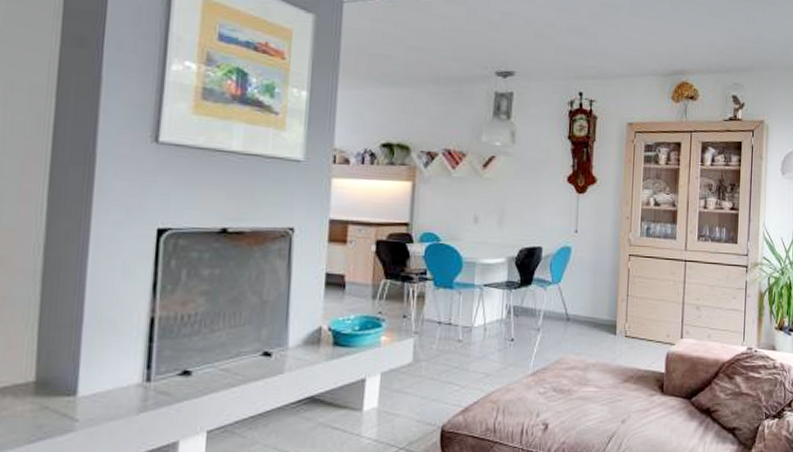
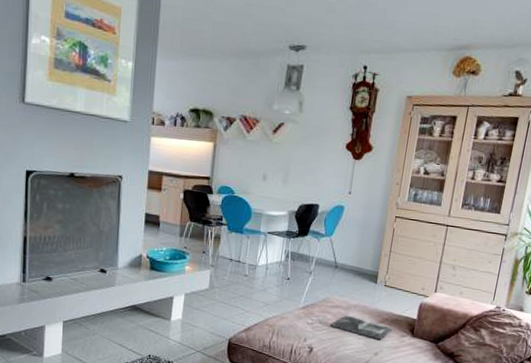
magazine: none [567,377,639,404] -> present [330,315,393,341]

